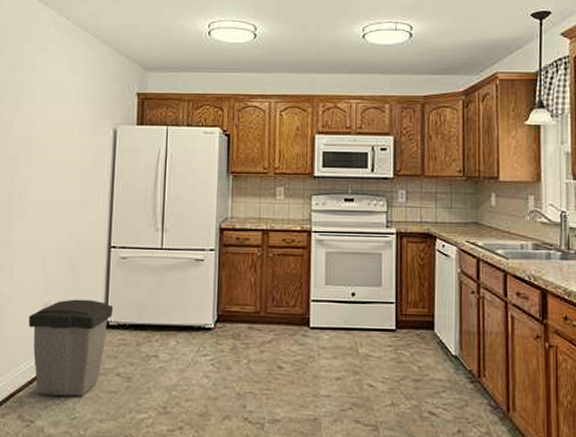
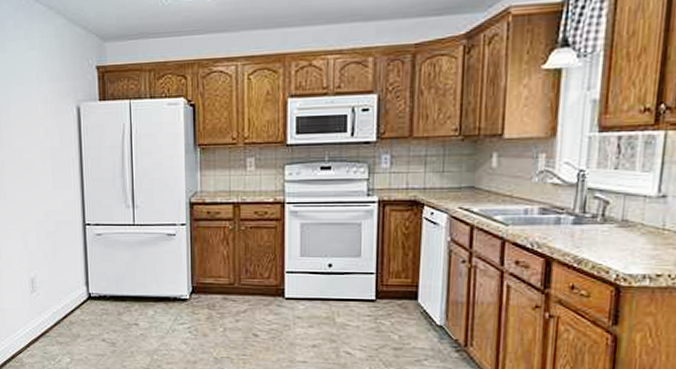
trash can: present [28,299,114,397] -> none [19,273,94,359]

